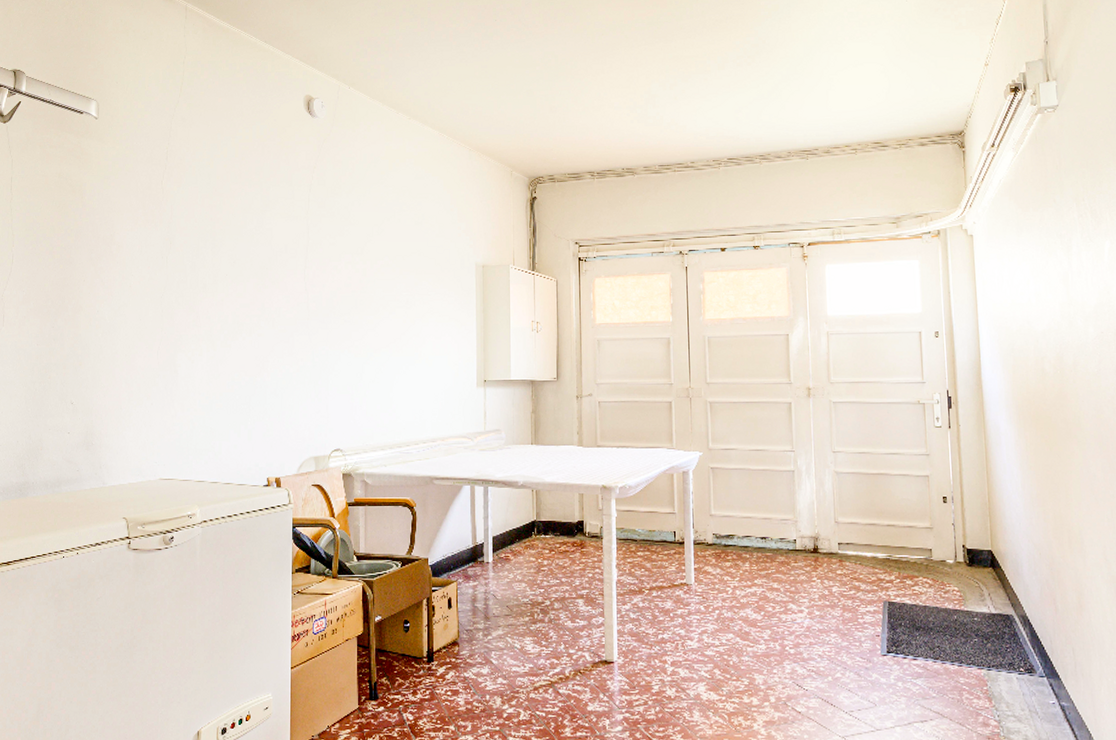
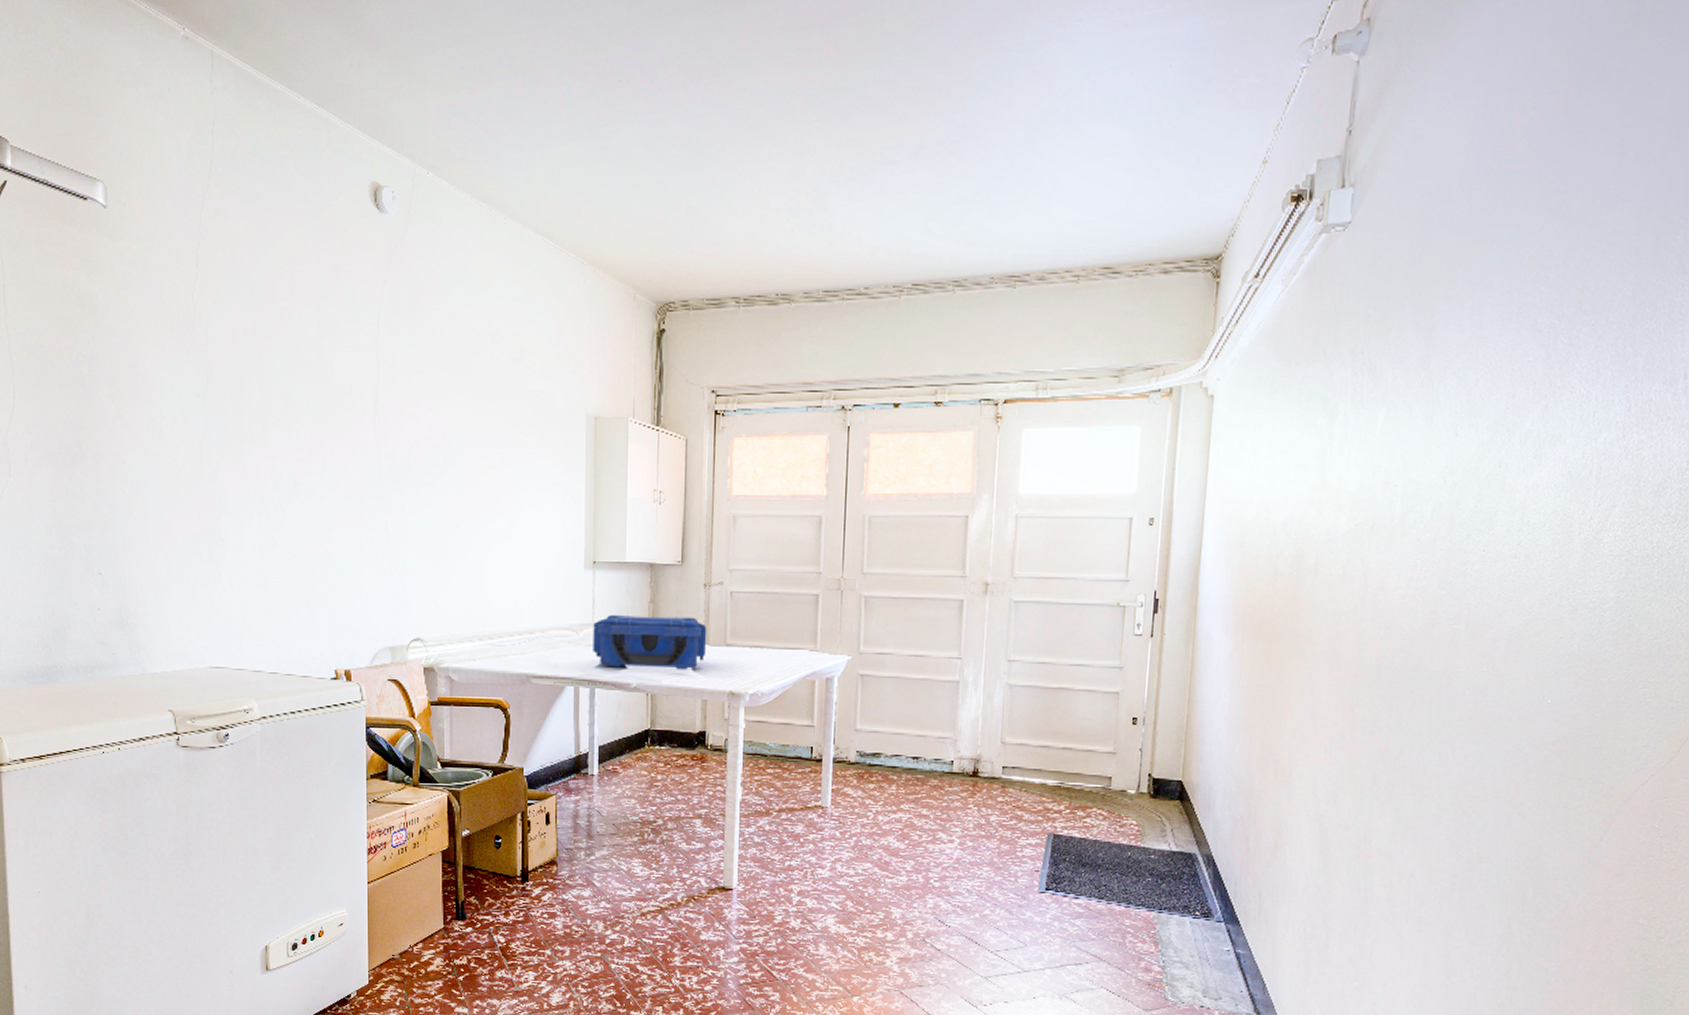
toolbox: none [485,423,581,469] -> present [593,614,707,670]

